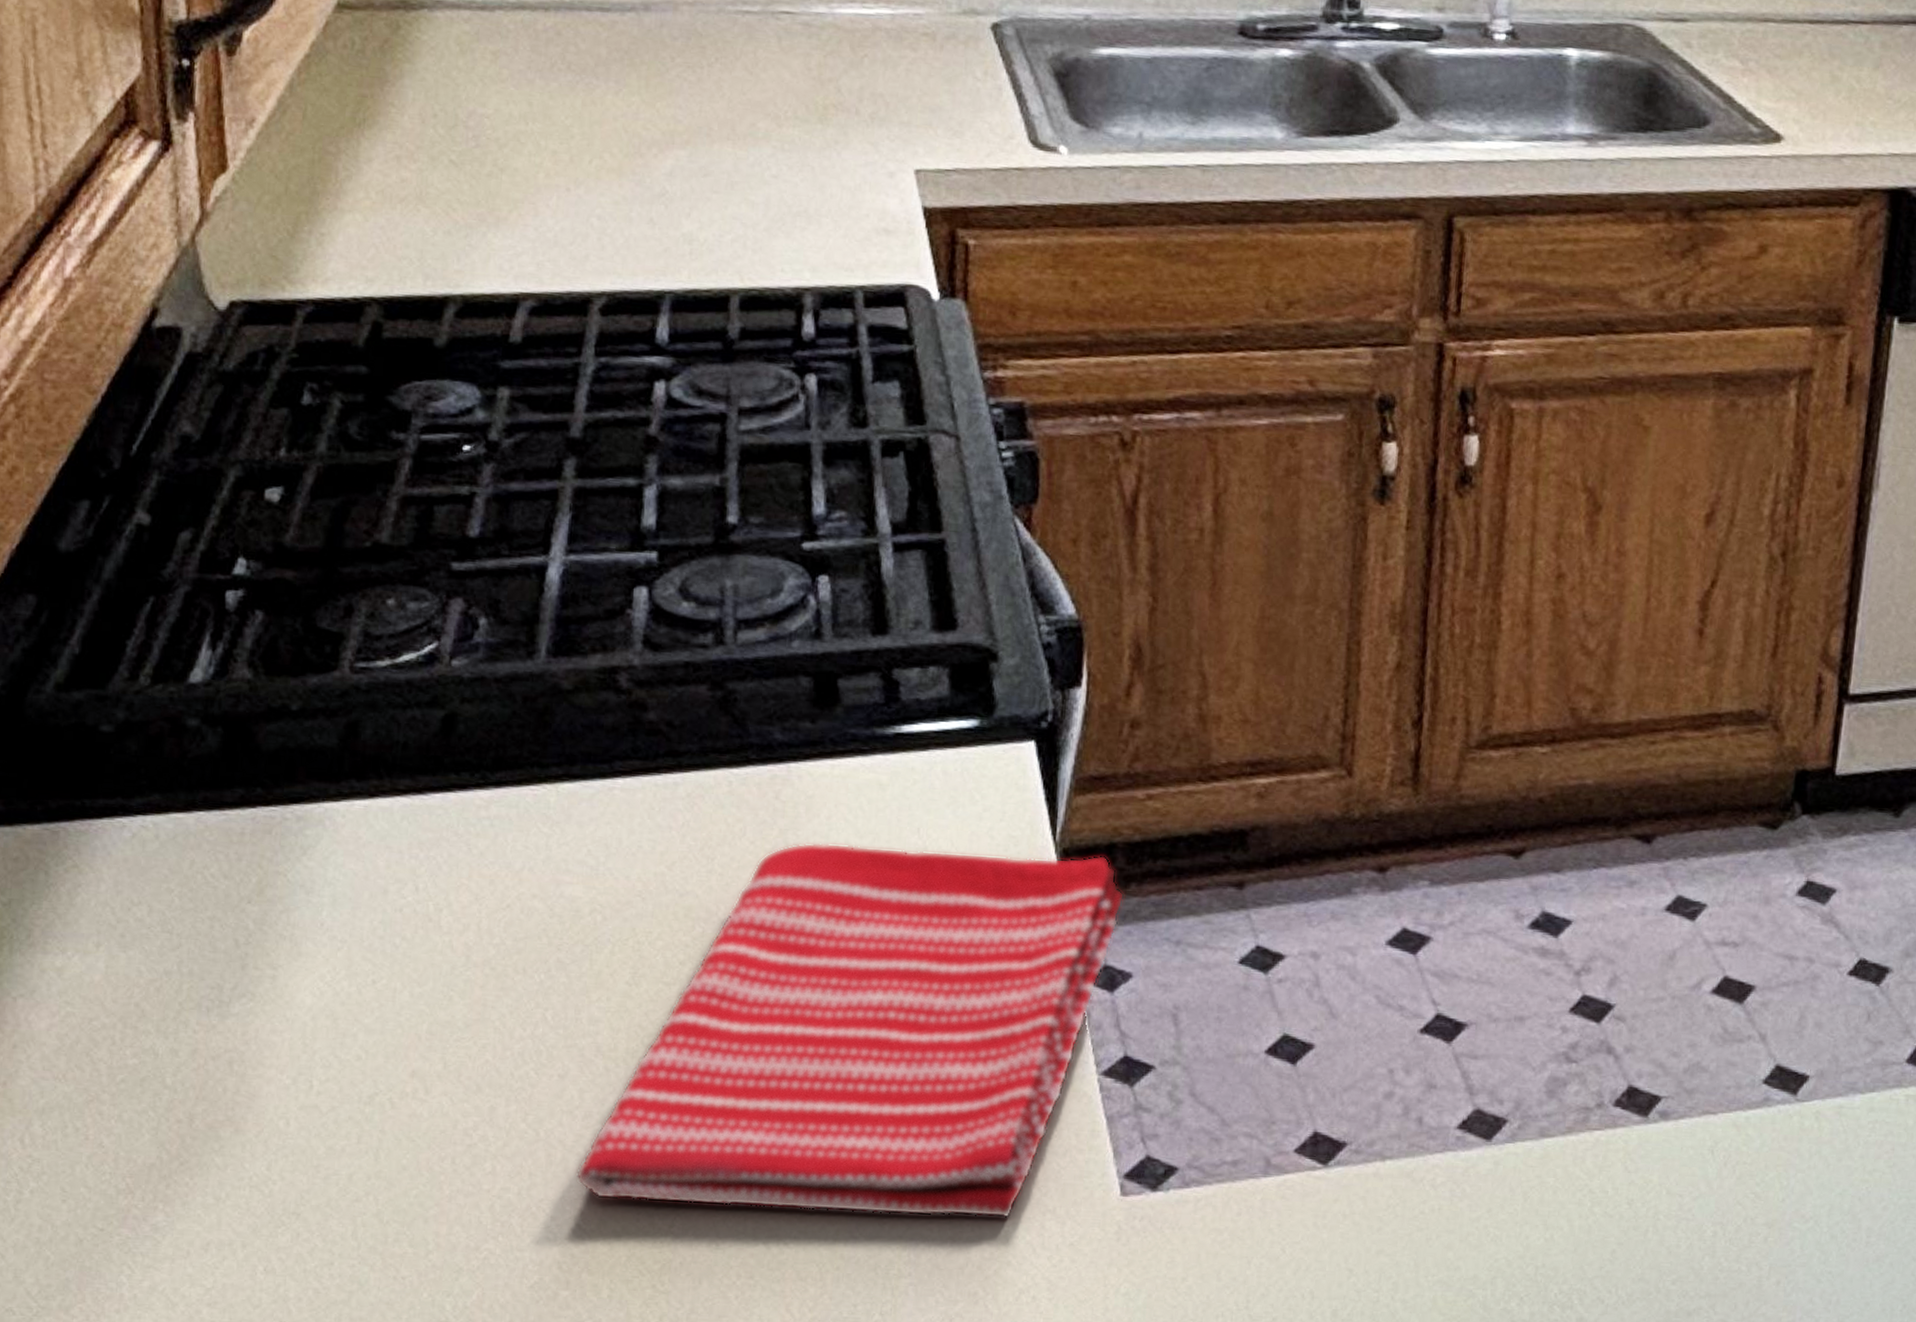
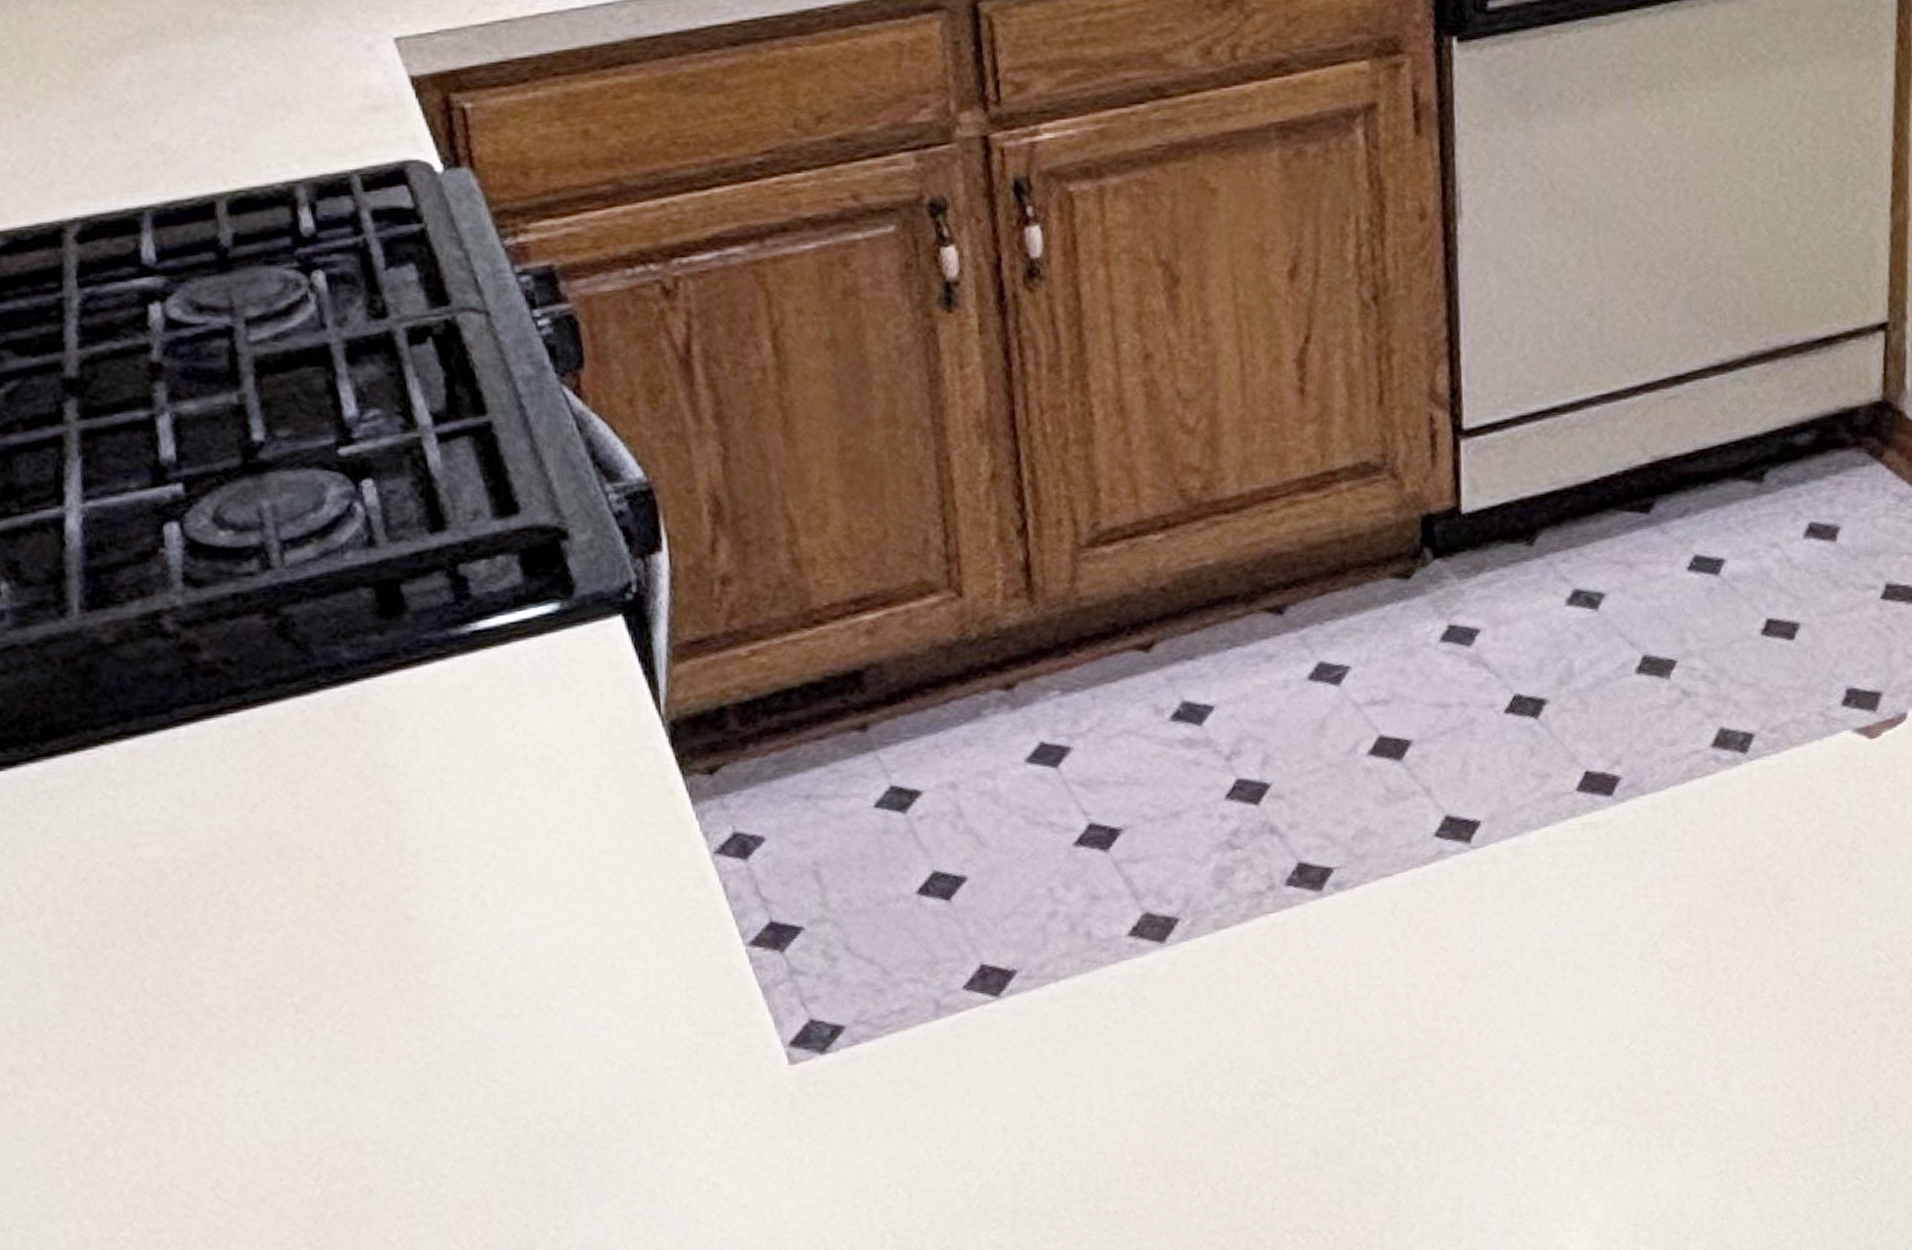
dish towel: present [576,843,1125,1218] -> none [206,720,744,1165]

